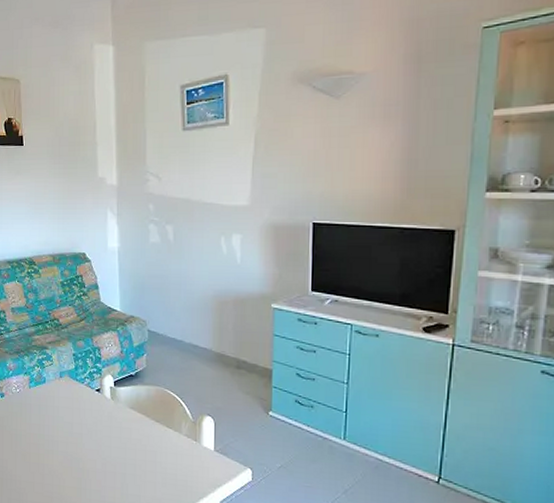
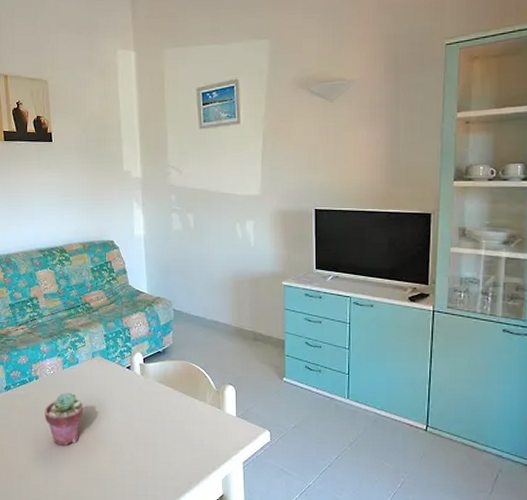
potted succulent: none [9,412,50,468] -> present [44,392,83,445]

